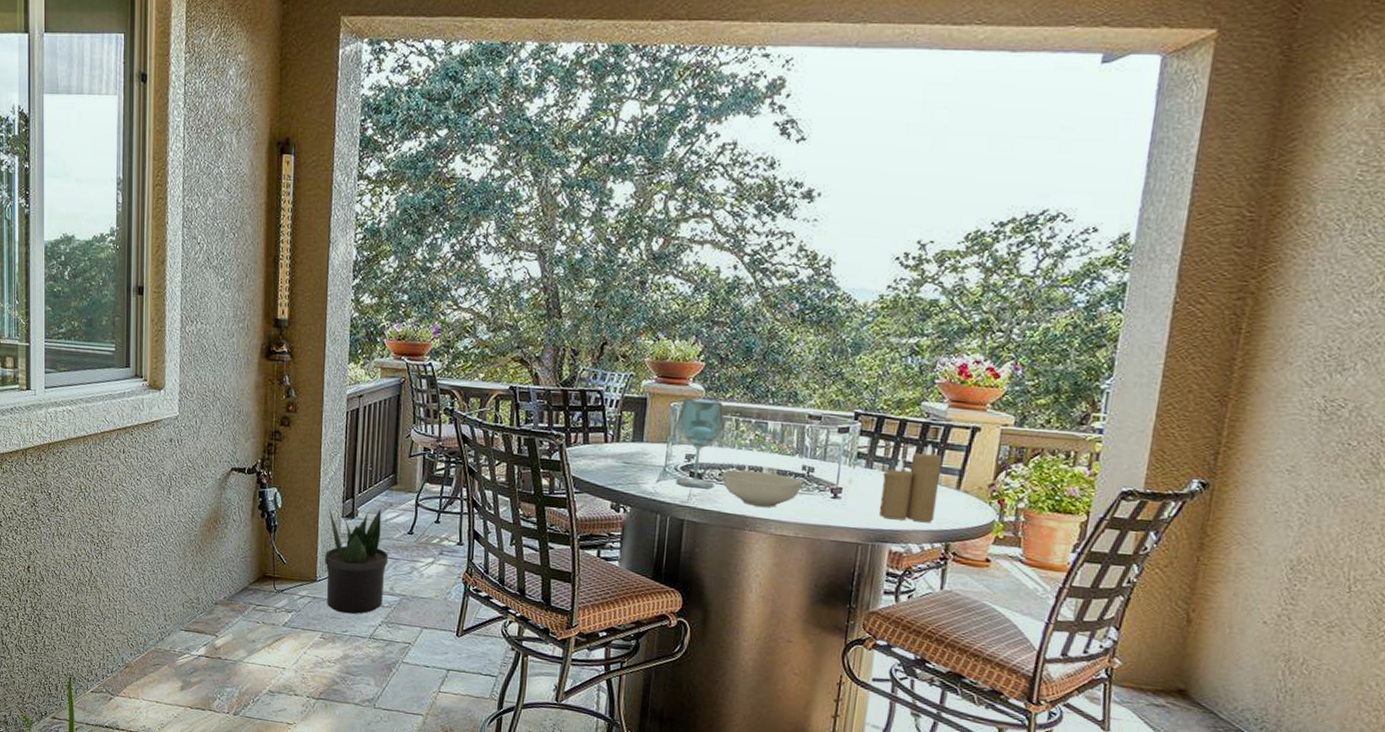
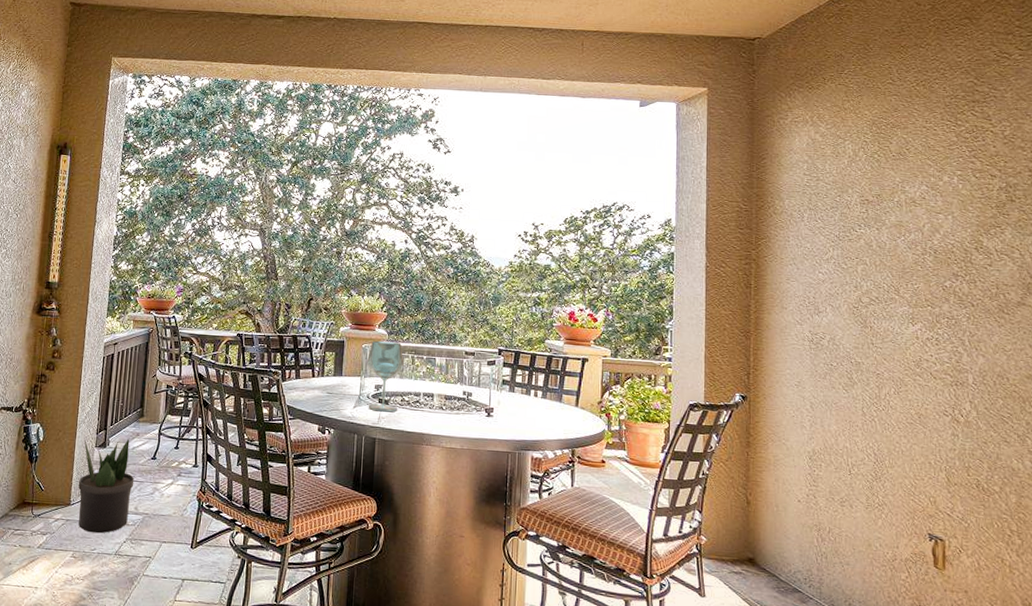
bowl: present [721,470,803,508] -> none [403,396,465,426]
candle: present [879,444,943,523] -> none [521,372,564,434]

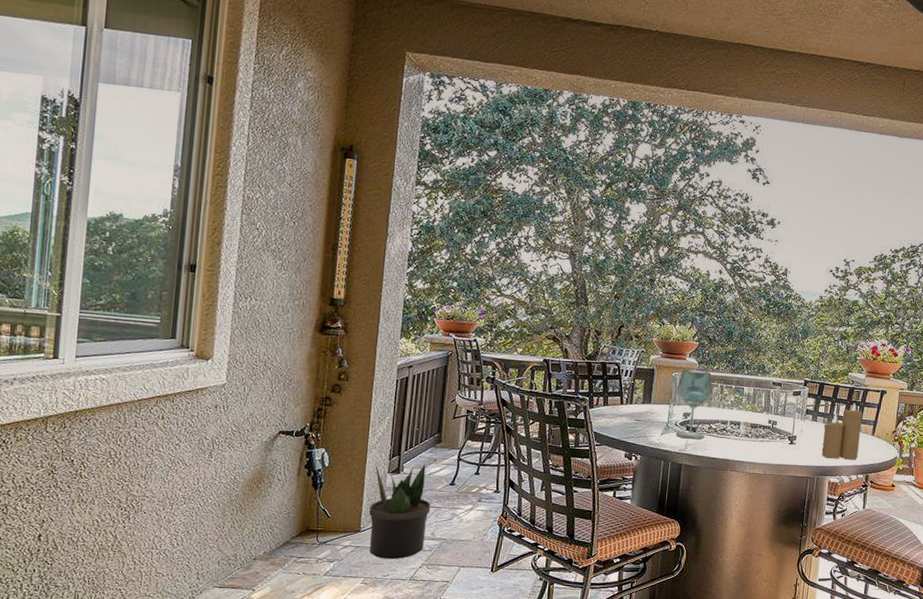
candle: none [521,372,564,434] -> present [821,403,863,460]

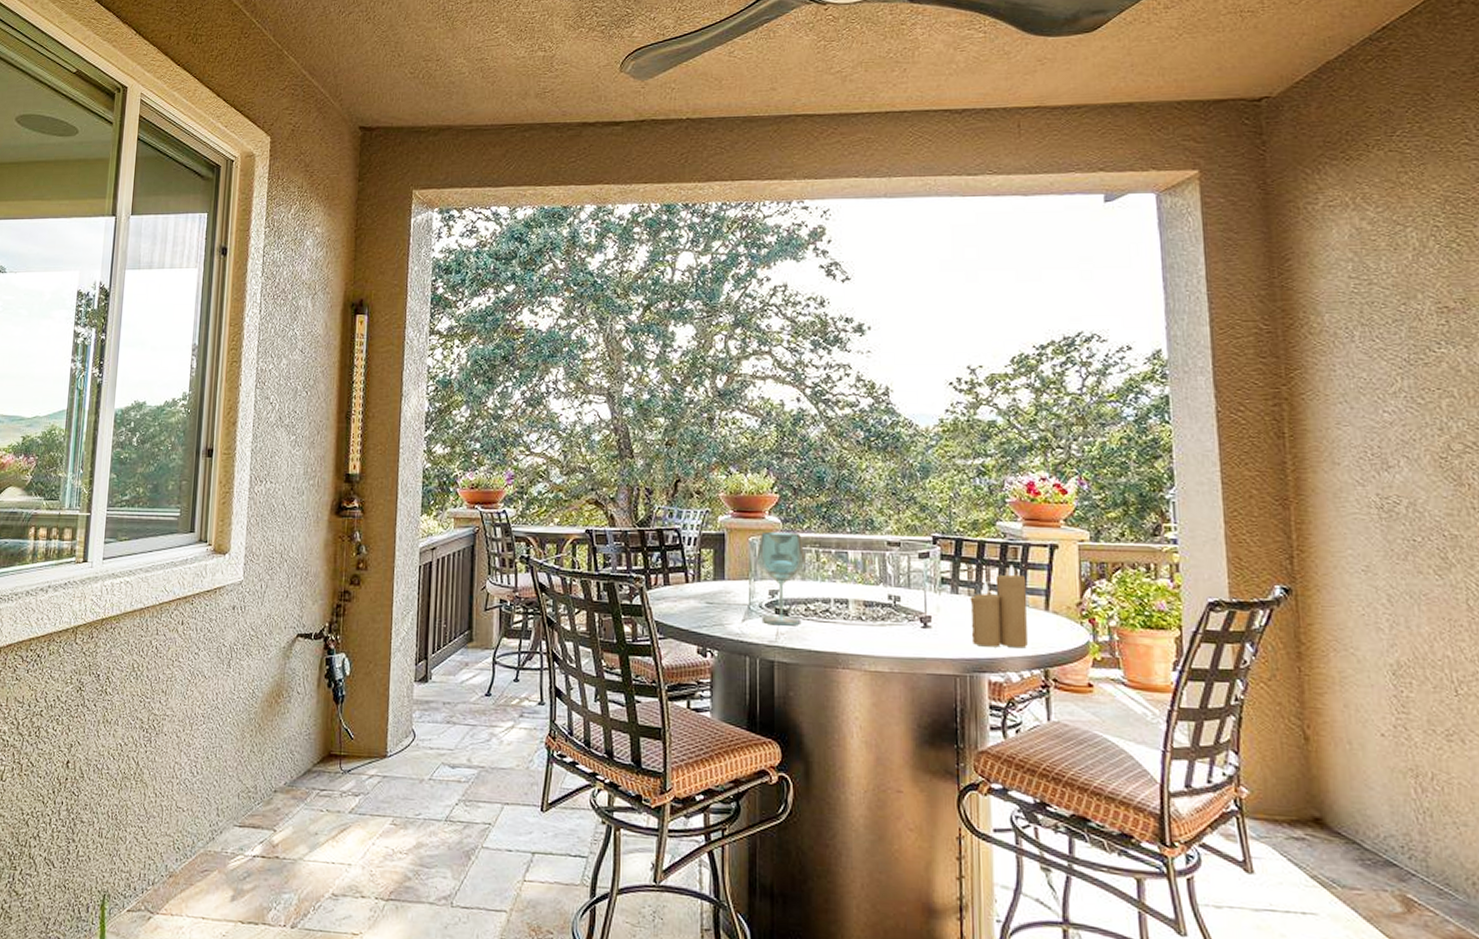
planter: present [369,464,431,560] -> none [396,669,465,794]

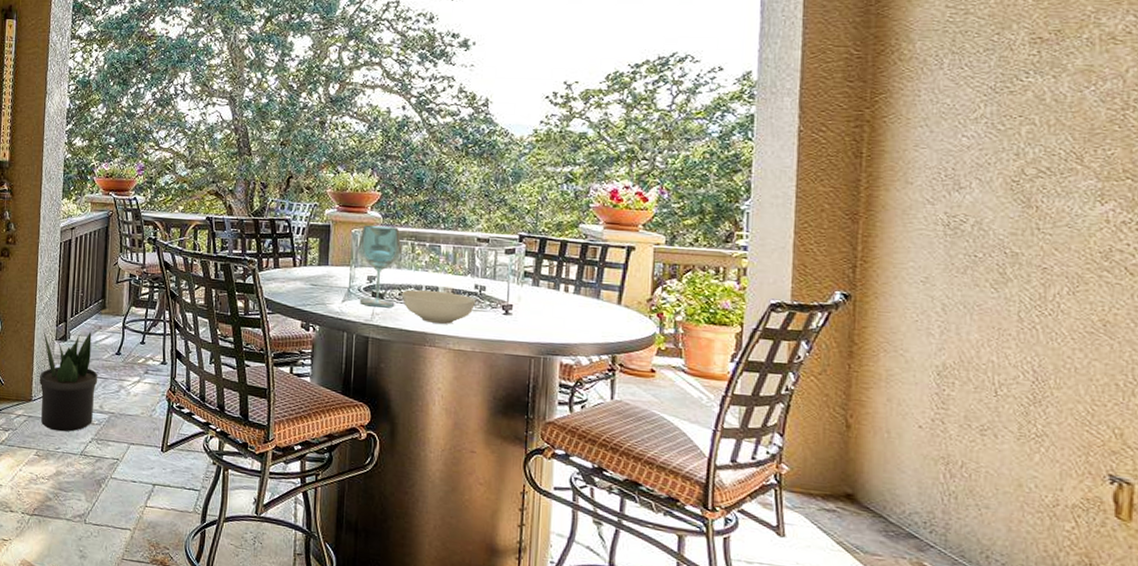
planter: none [396,669,465,794] -> present [39,330,98,432]
bowl: none [808,604,891,642] -> present [401,289,476,324]
candle: present [970,564,1028,649] -> none [548,262,603,337]

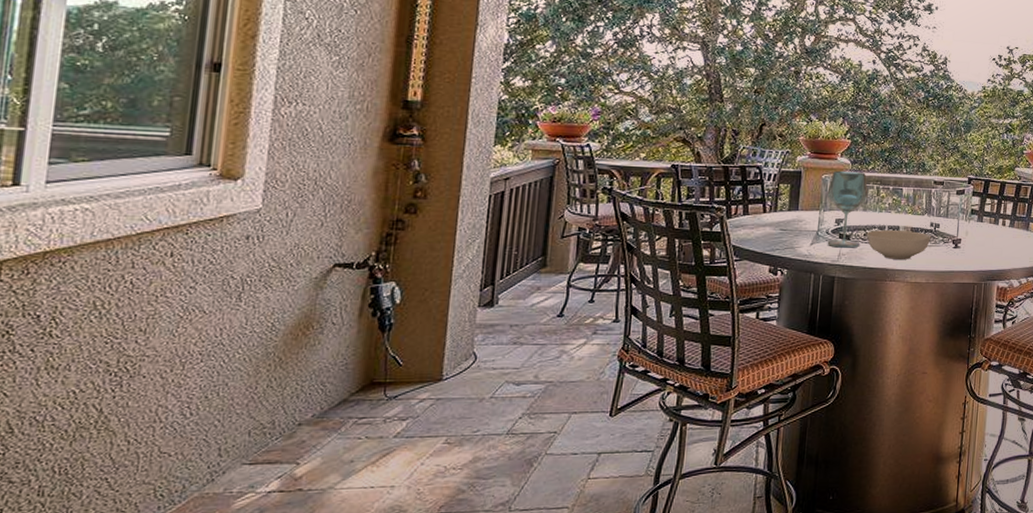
planter: present [39,330,98,432] -> none [454,293,534,412]

